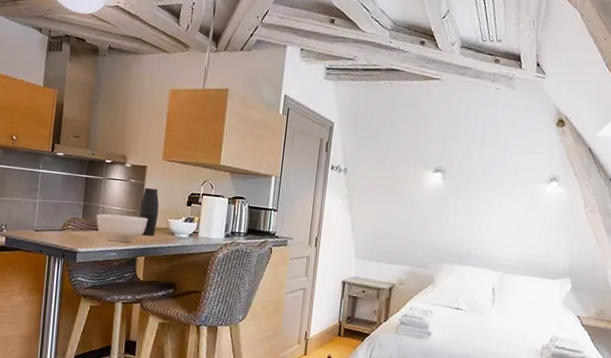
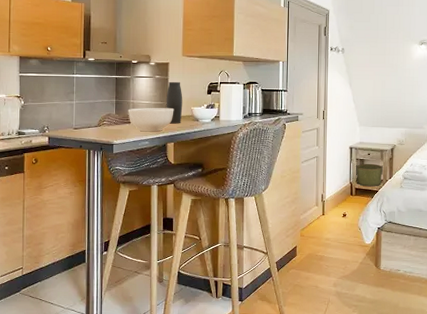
basket: none [347,302,378,329] -> present [356,164,383,187]

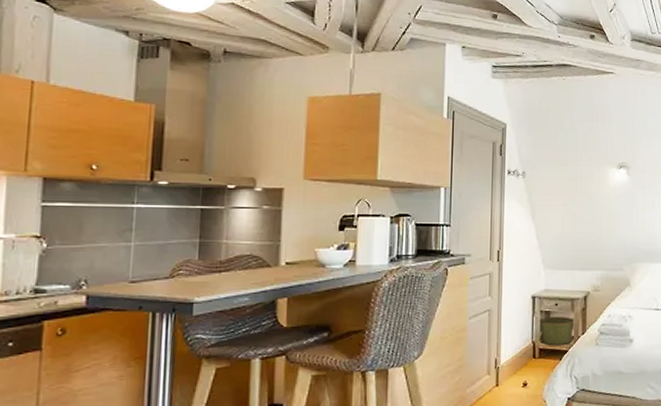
bowl: present [128,107,174,132] -> none [218,249,290,284]
vase: present [166,81,183,124] -> none [277,213,303,272]

